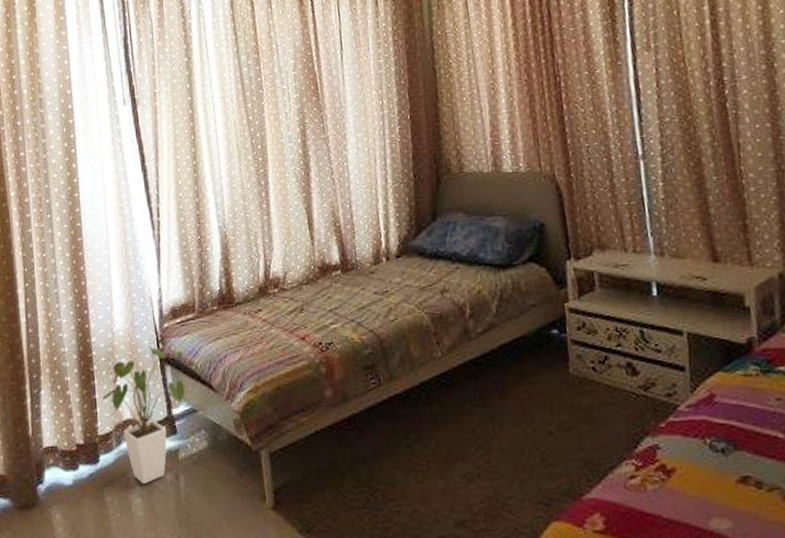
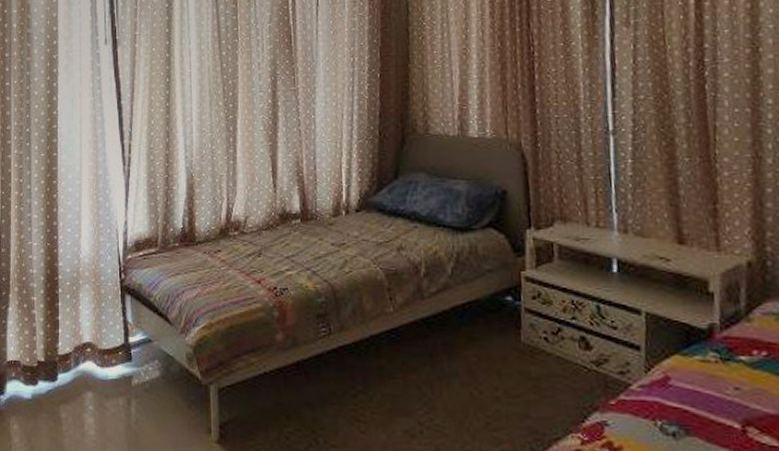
house plant: present [102,346,185,485] -> none [65,275,142,406]

